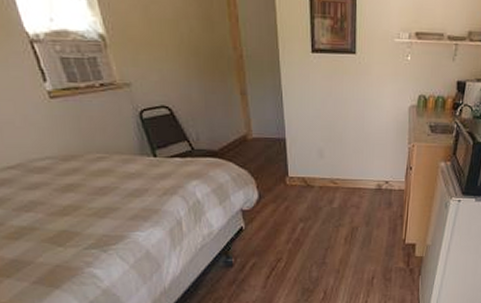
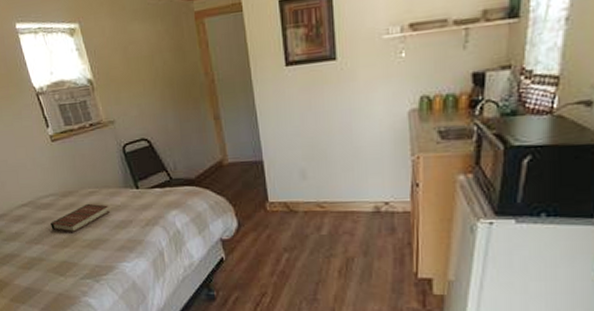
book: none [47,169,123,201] -> present [51,203,111,233]

